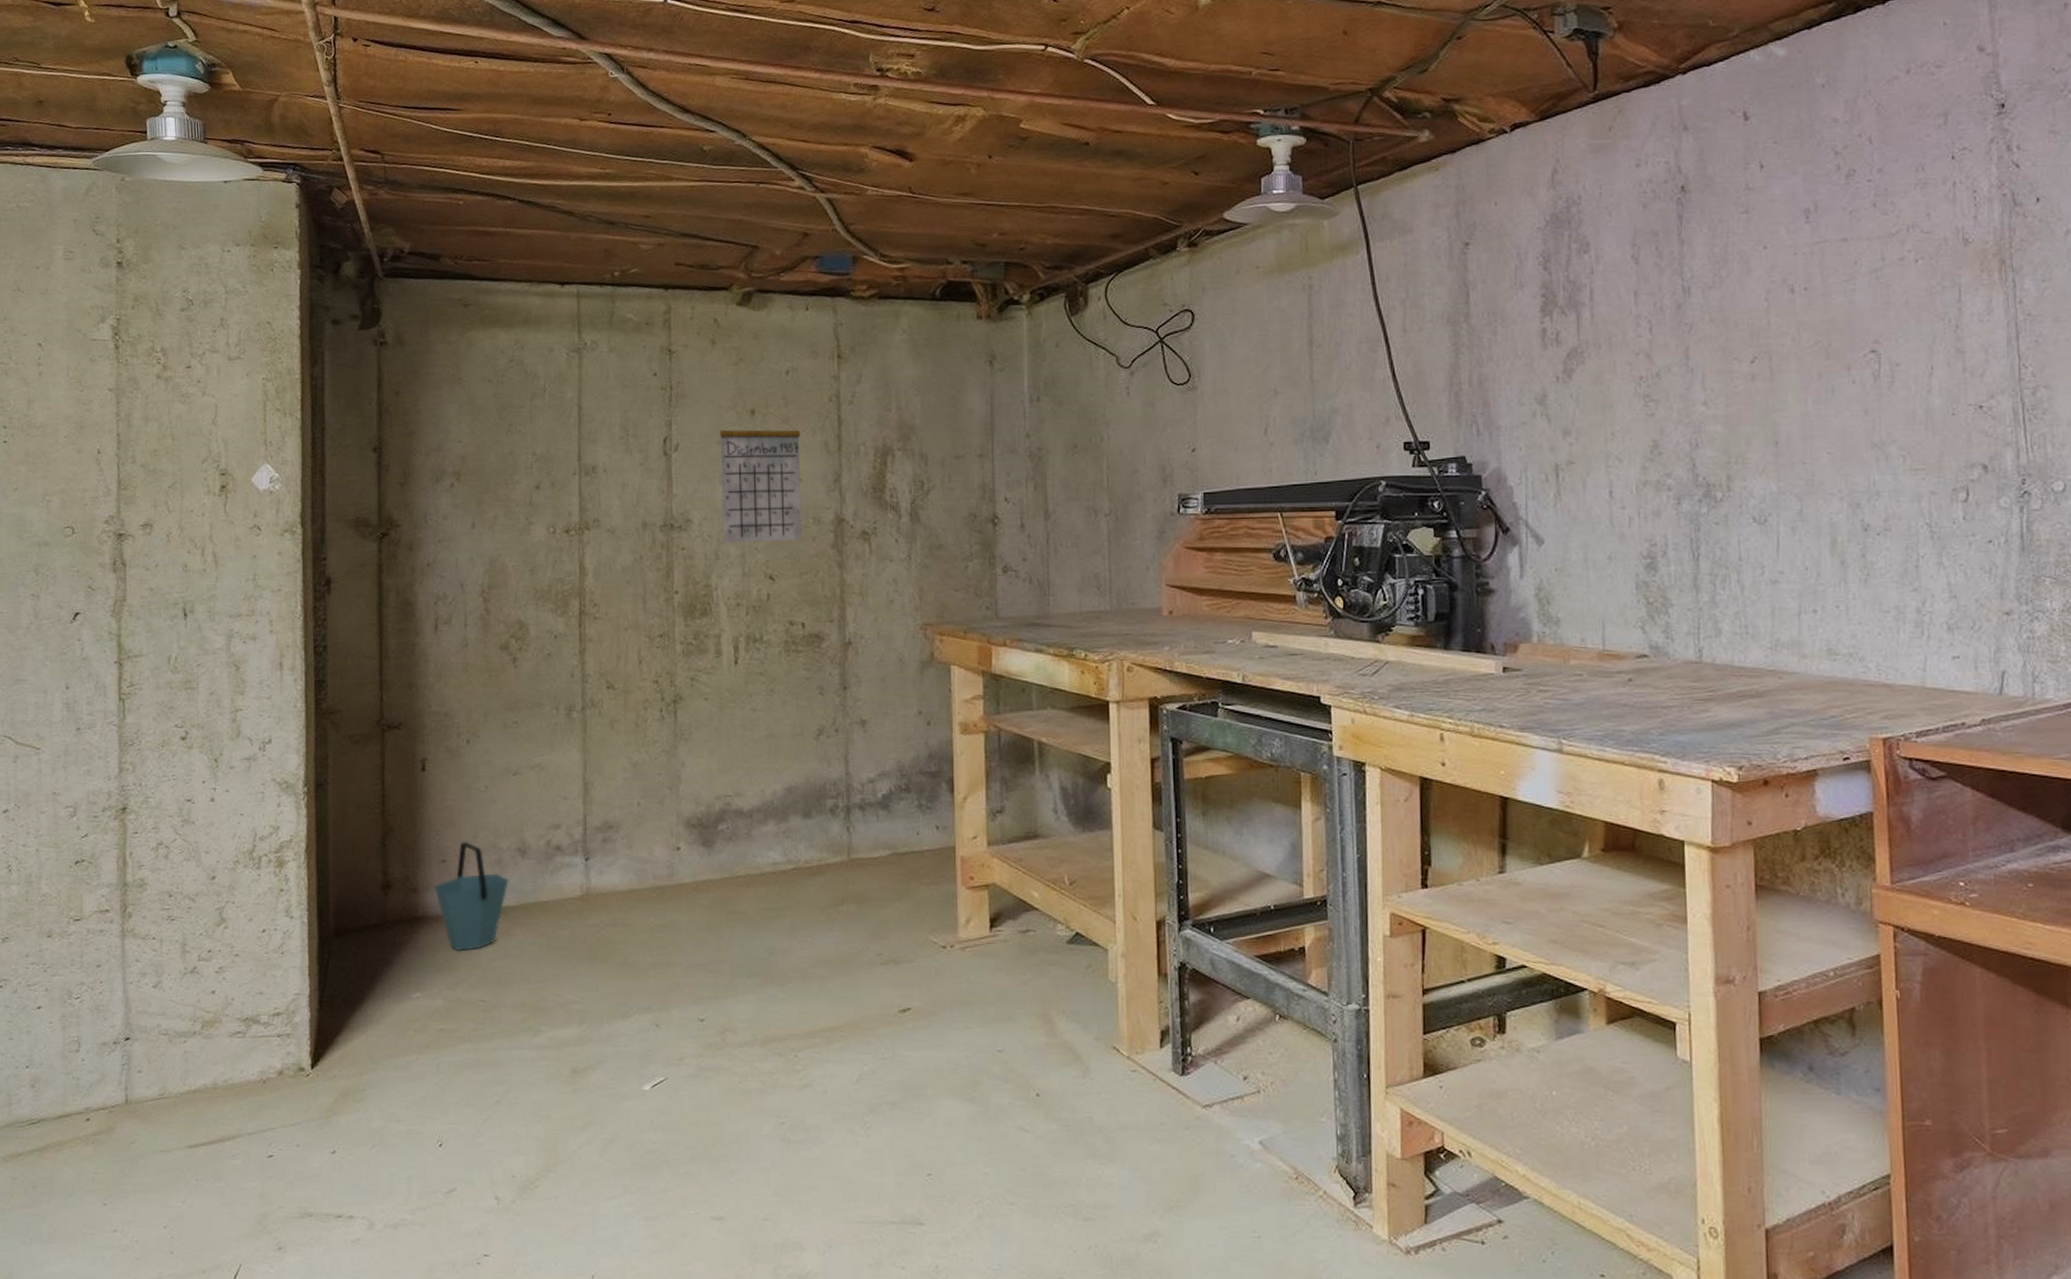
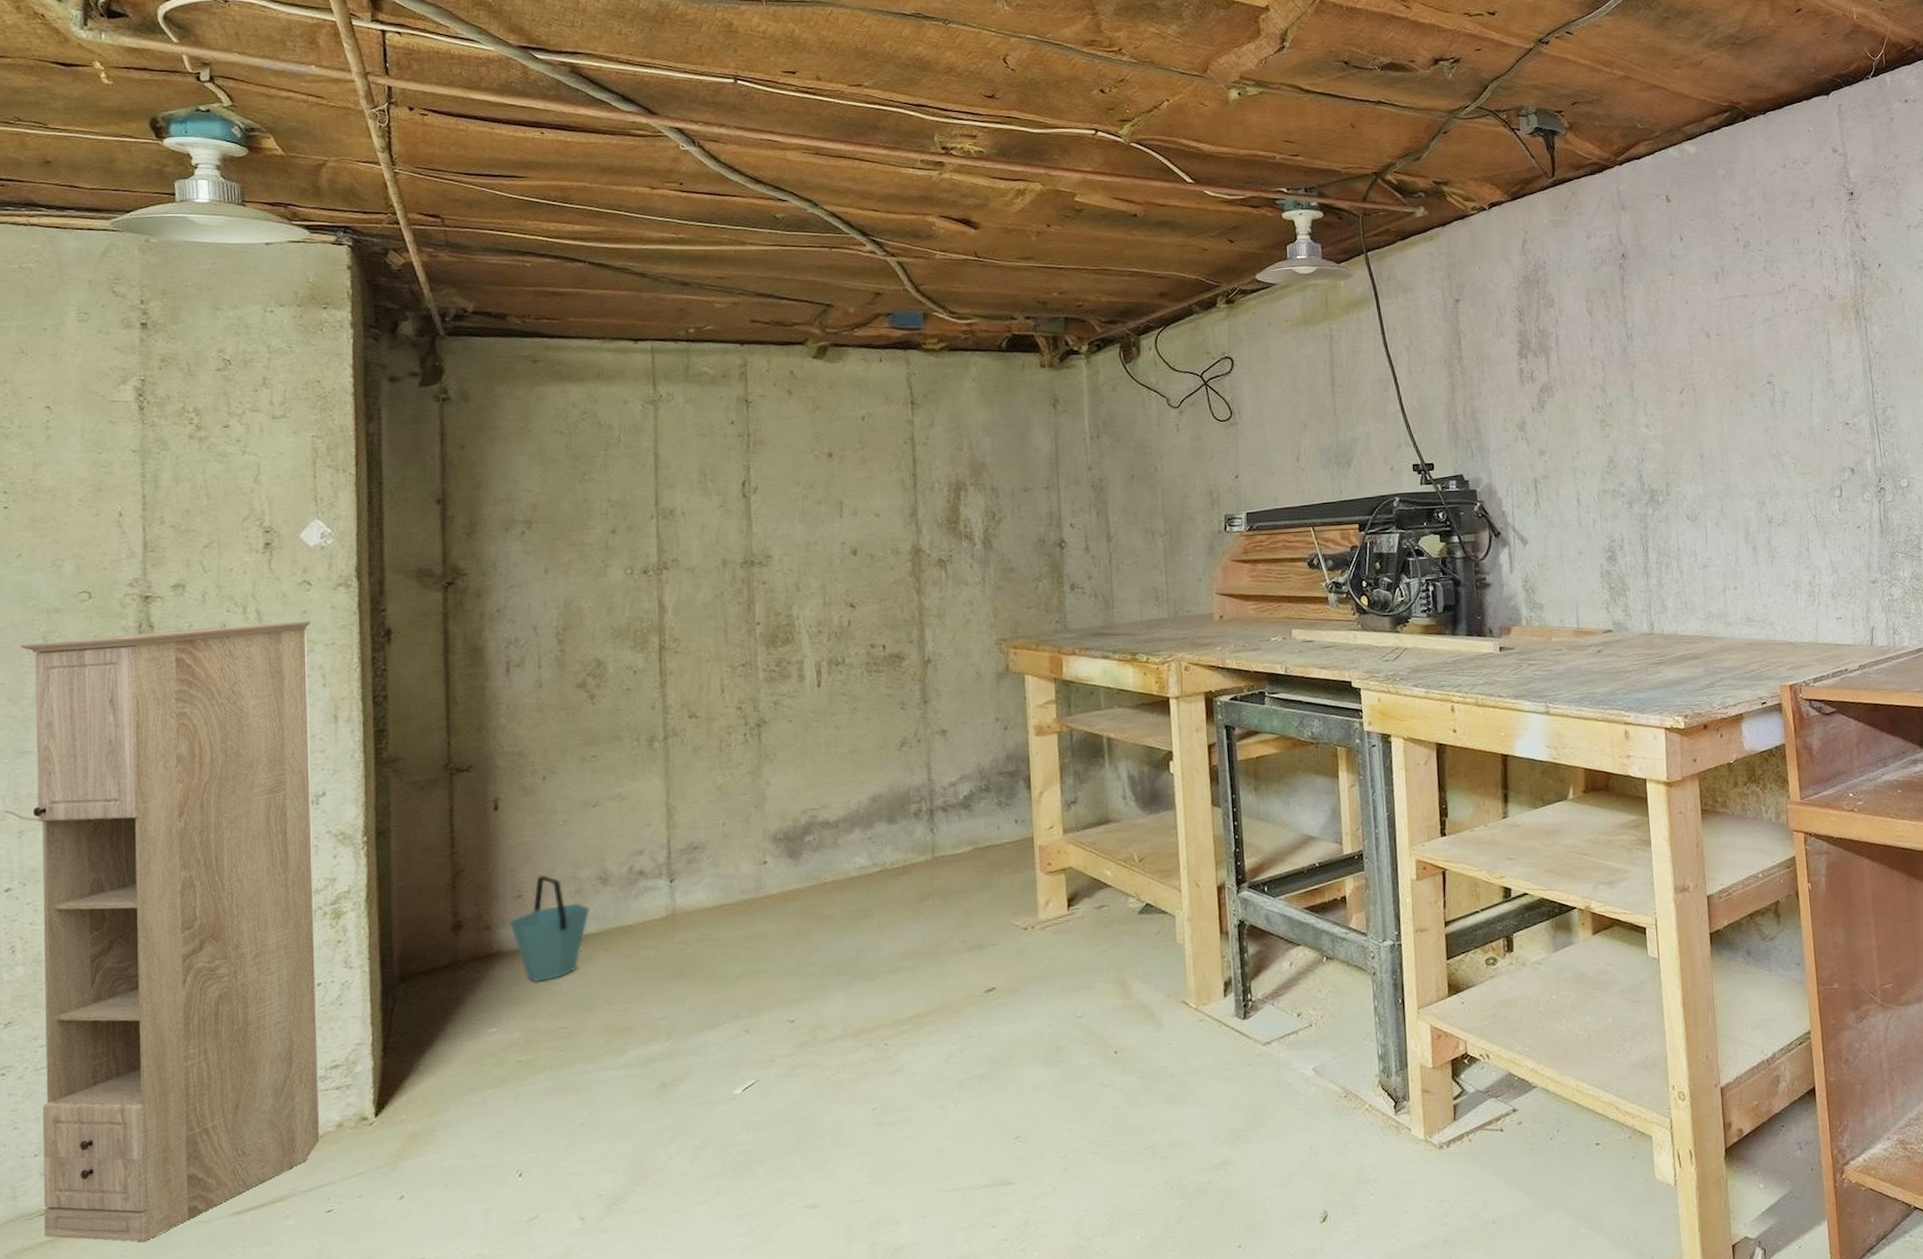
storage cabinet: none [16,566,263,1163] -> present [20,620,320,1242]
calendar: present [720,404,802,543] -> none [798,448,881,576]

